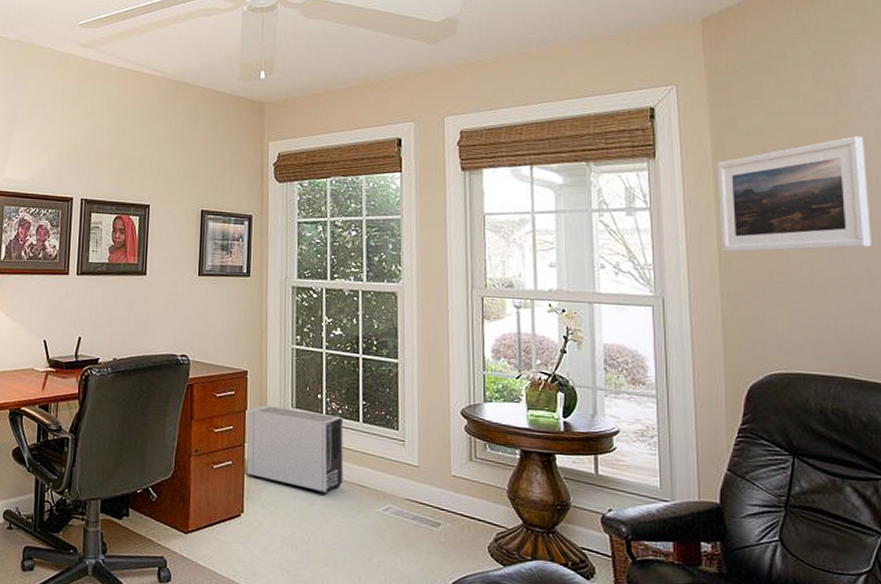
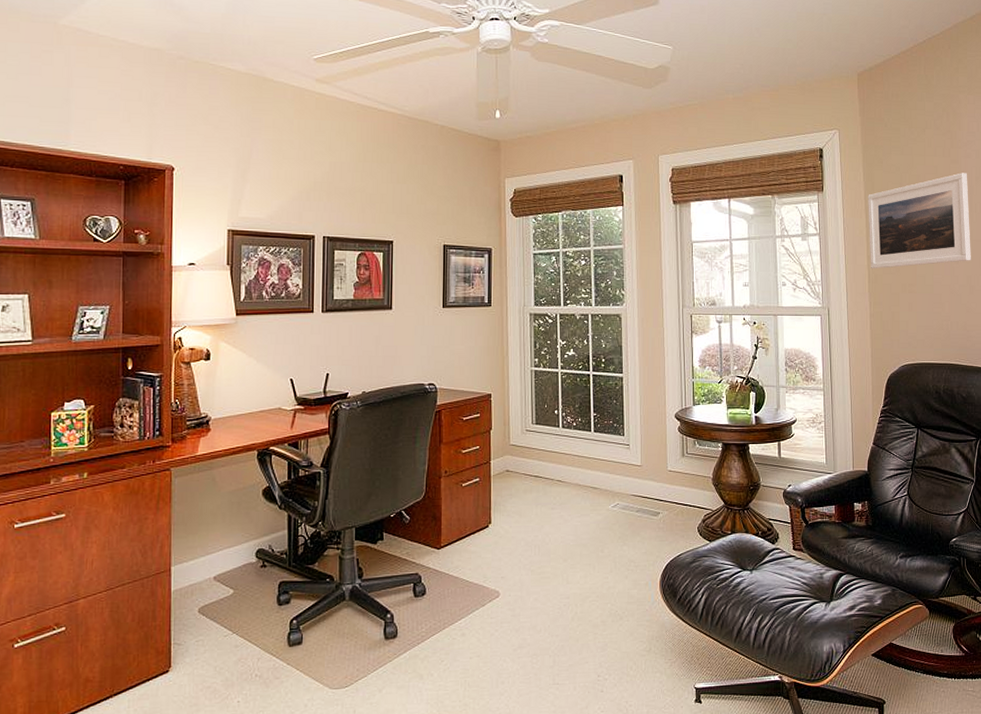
air purifier: present [246,404,344,496] -> none [492,423,579,500]

